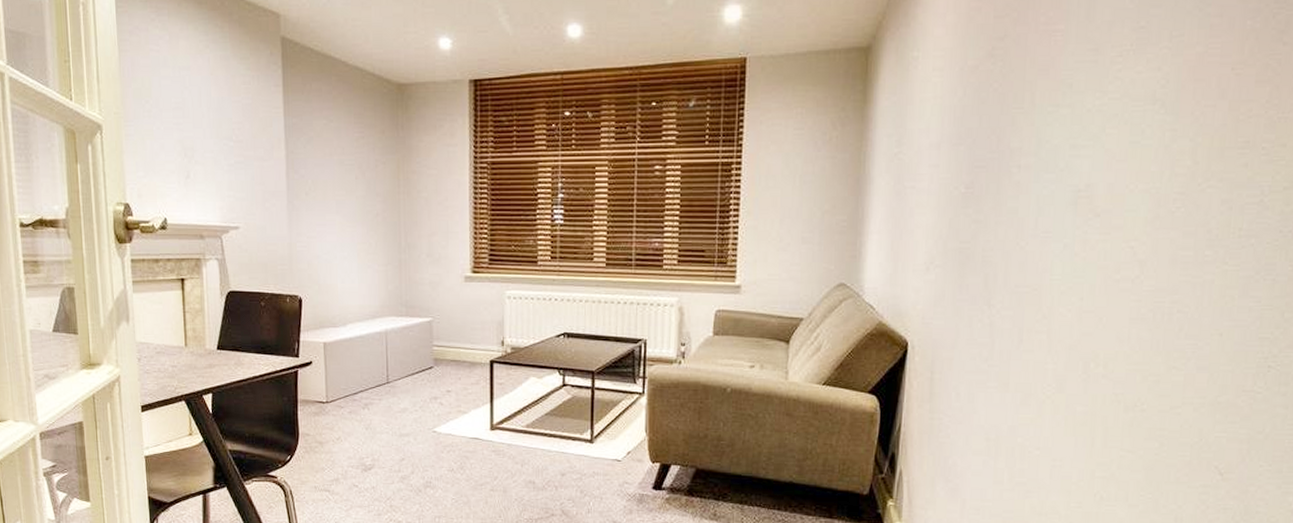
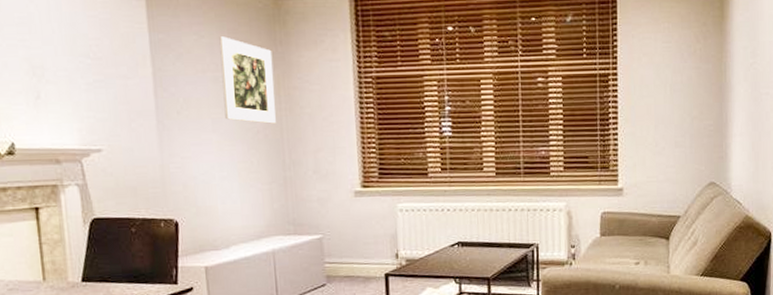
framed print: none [346,121,395,207] -> present [219,36,276,124]

